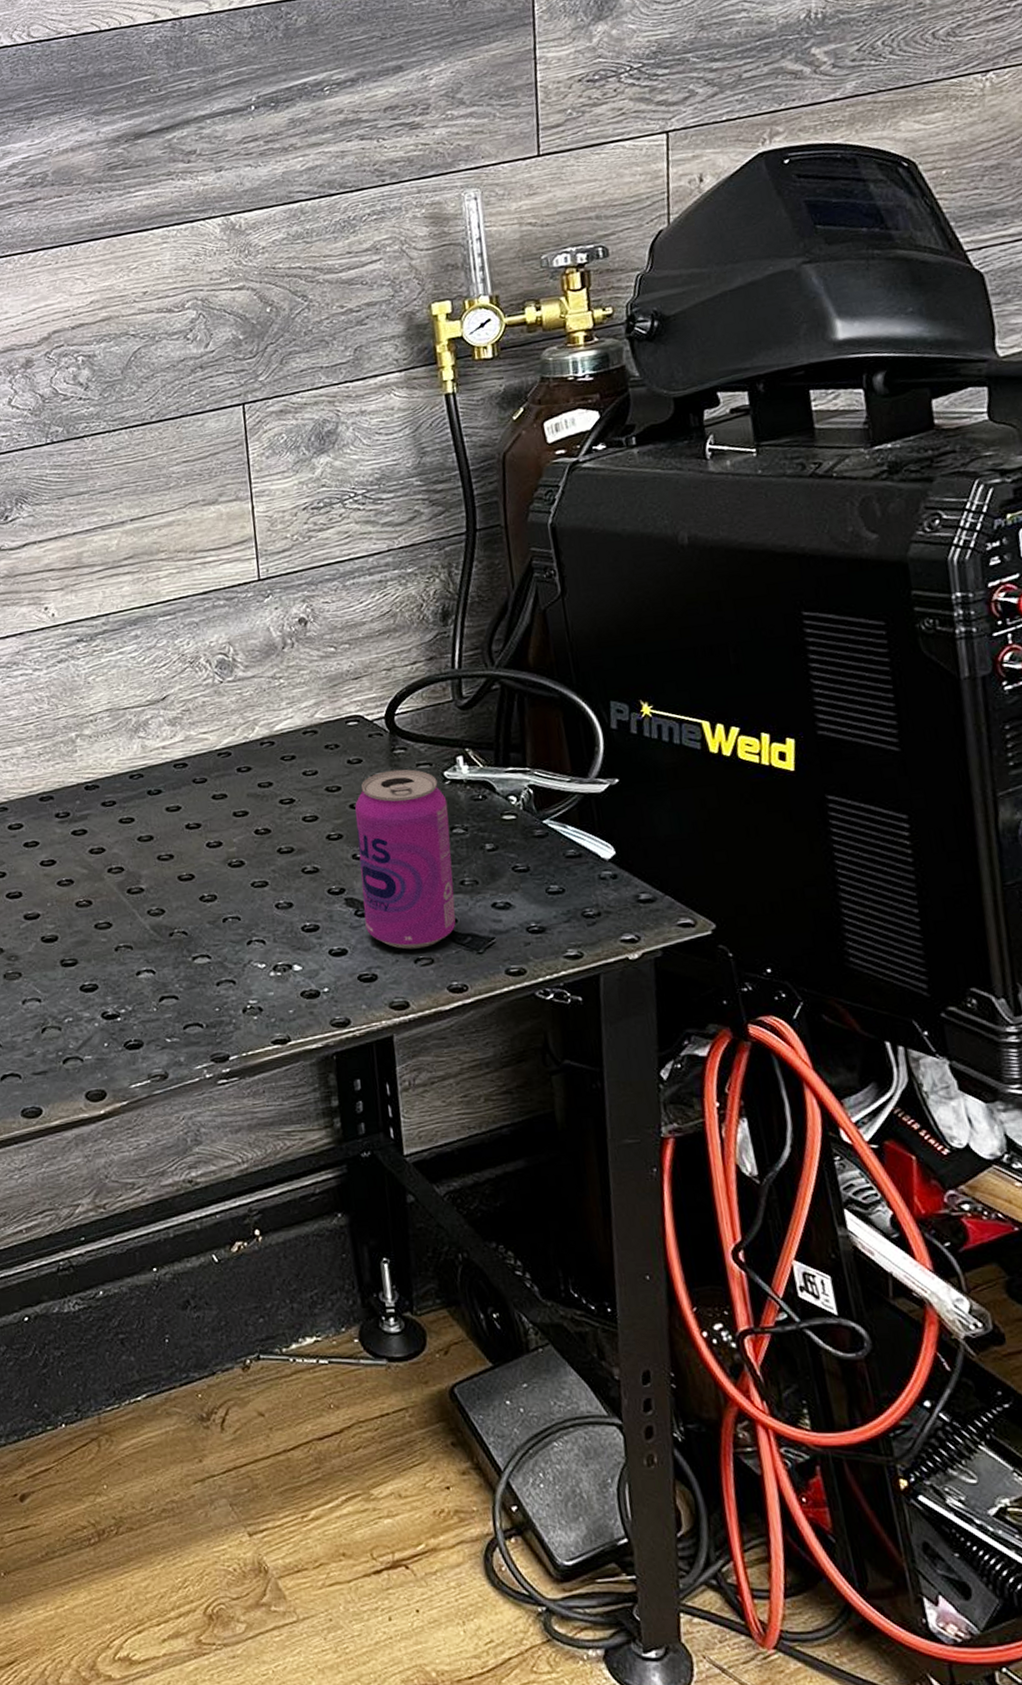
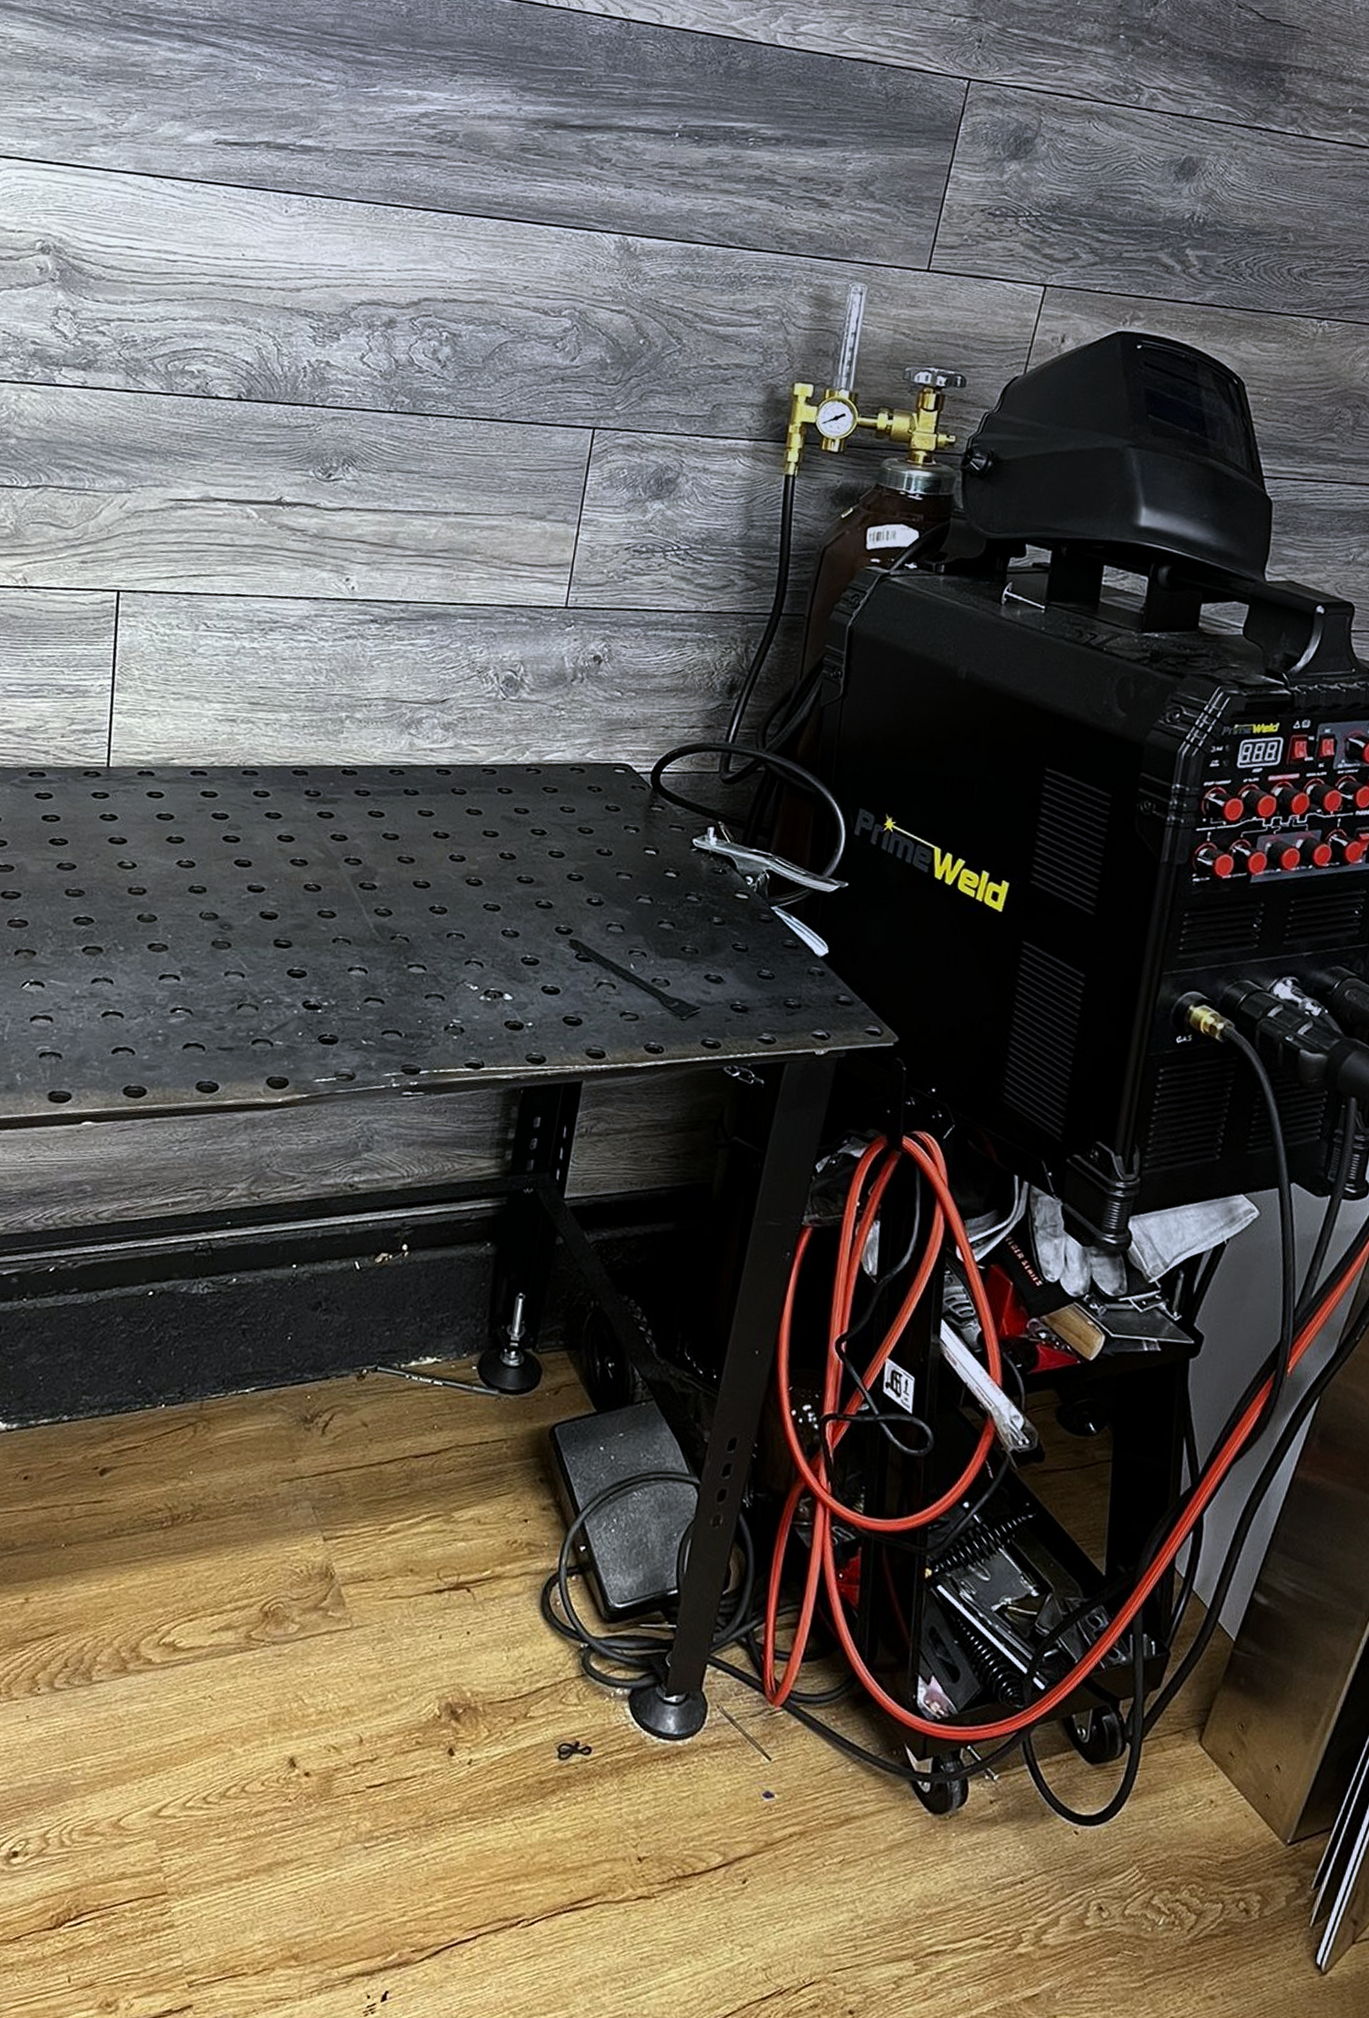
beverage can: present [355,769,456,950] -> none [582,824,689,1004]

